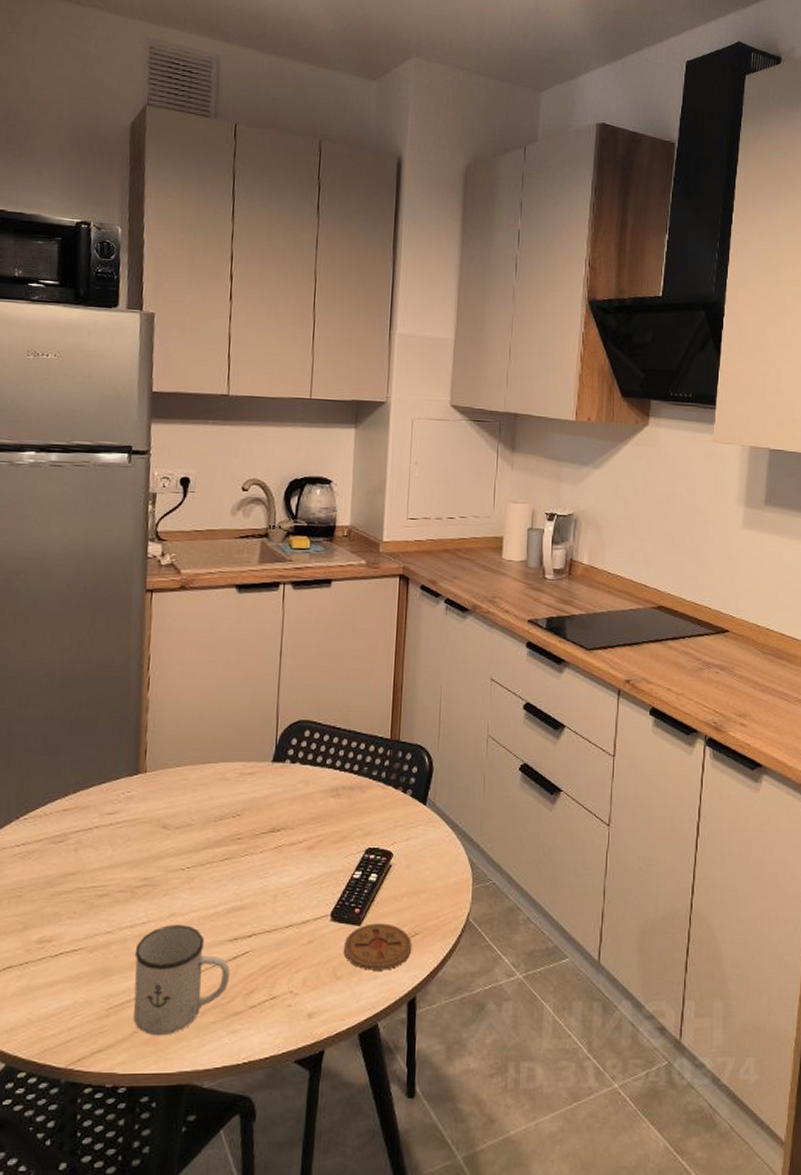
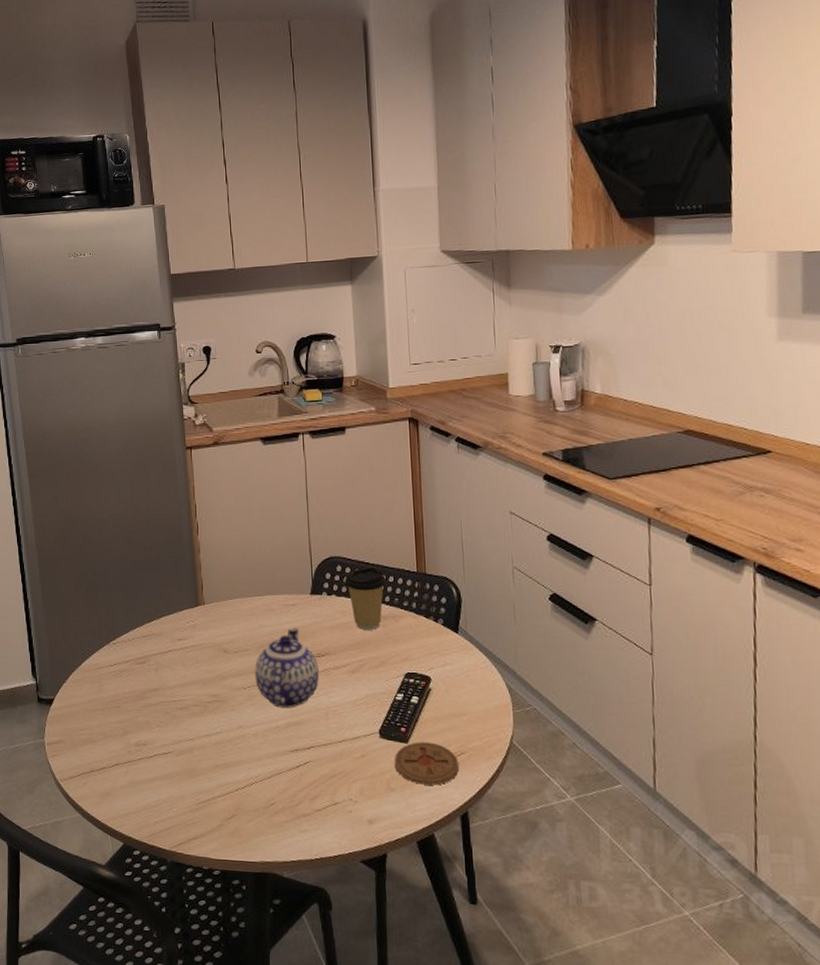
mug: present [133,924,230,1036] -> none [213,735,295,830]
teapot: none [196,799,273,891] -> present [255,627,320,708]
coffee cup: none [312,732,358,803] -> present [344,566,387,631]

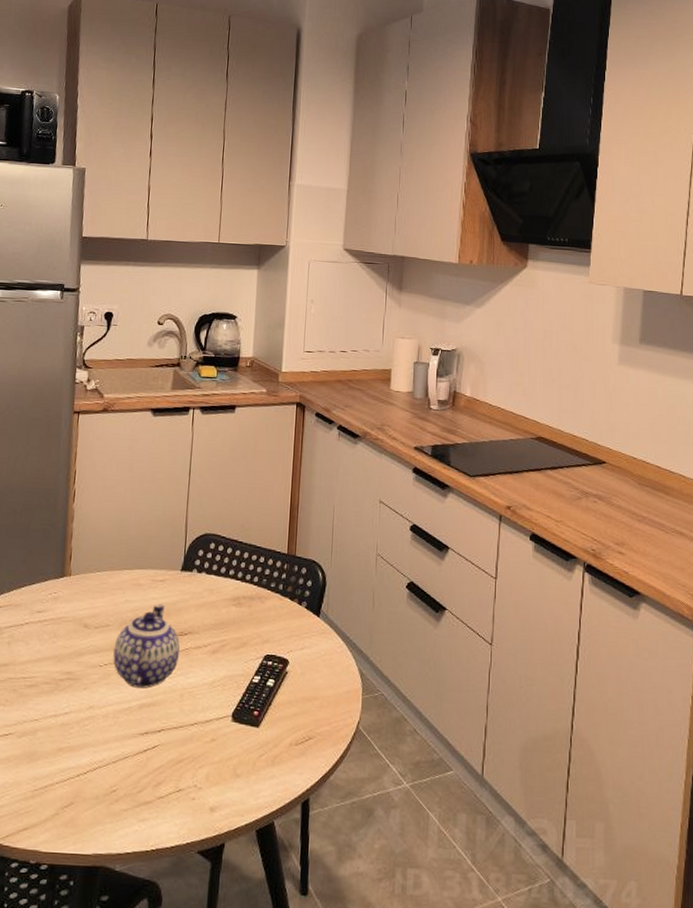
coffee cup: present [344,566,387,631] -> none [216,545,258,611]
coaster: present [394,742,460,785] -> none [243,726,306,771]

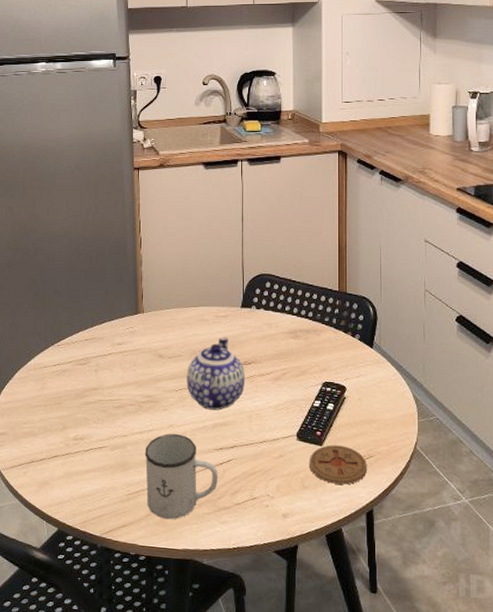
mug: none [55,716,141,819] -> present [145,433,218,520]
coaster: none [243,726,306,771] -> present [309,445,368,485]

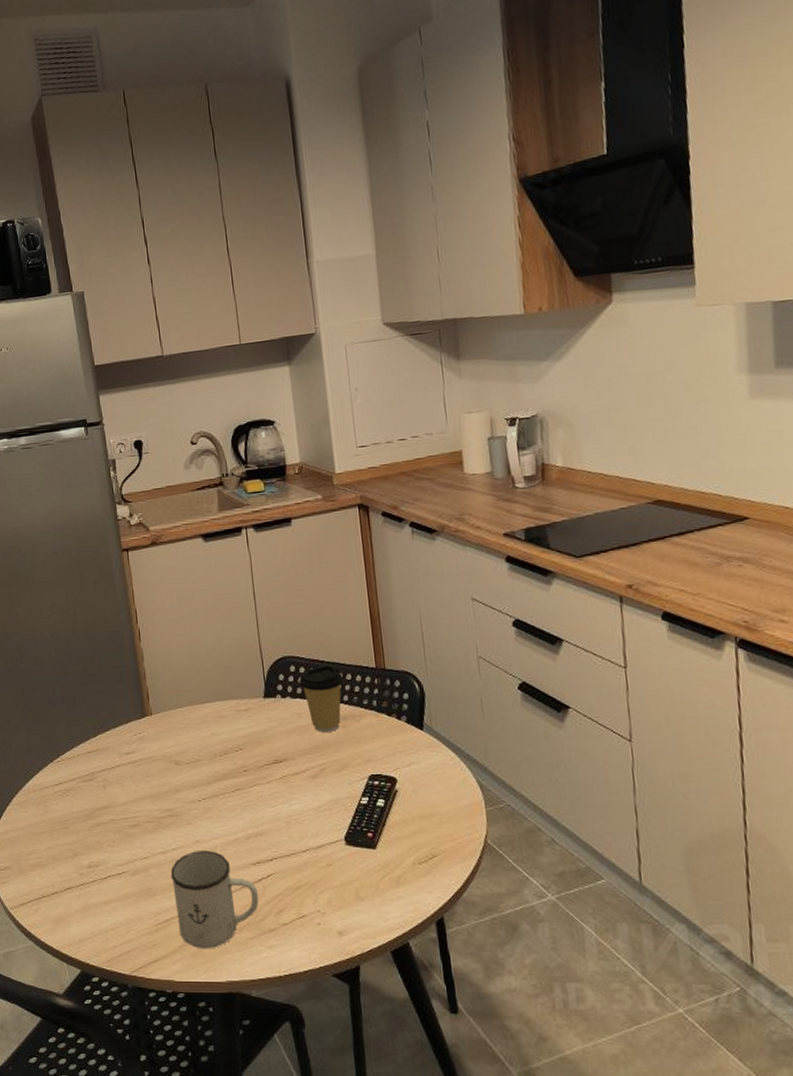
teapot: present [187,337,246,410] -> none [209,733,278,819]
coffee cup: none [273,284,311,343] -> present [299,664,345,733]
coaster: present [309,445,368,485] -> none [362,846,432,892]

